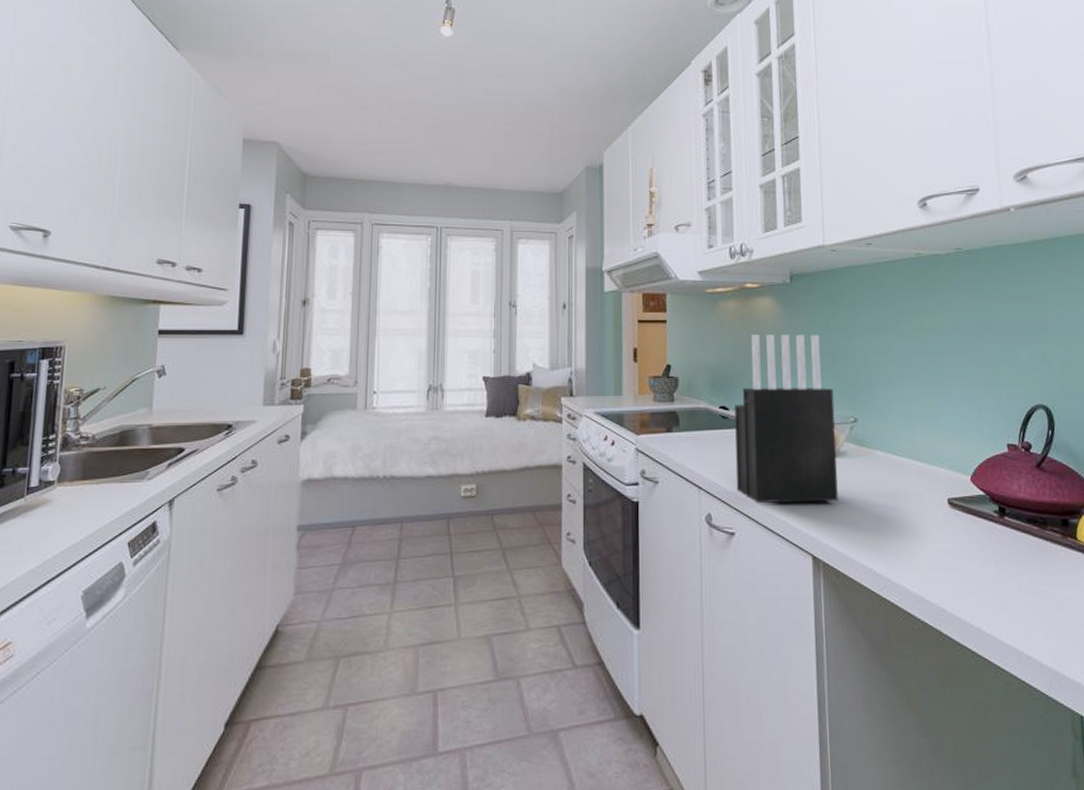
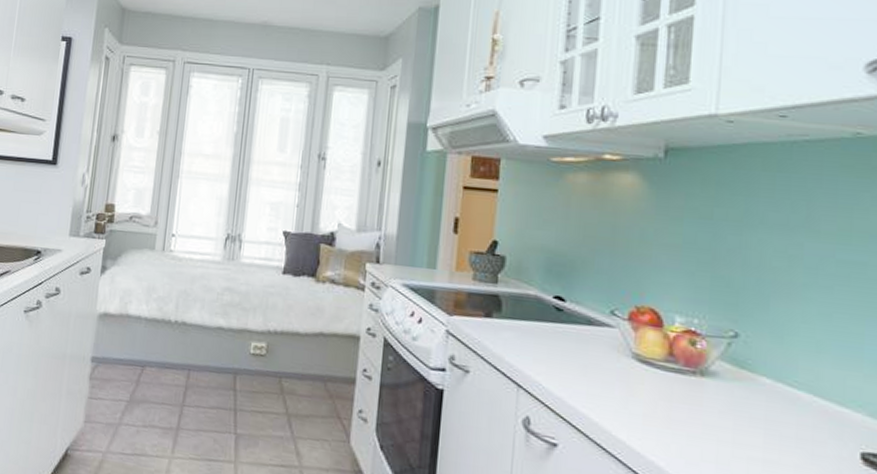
knife block: present [734,334,838,503] -> none [565,216,709,431]

